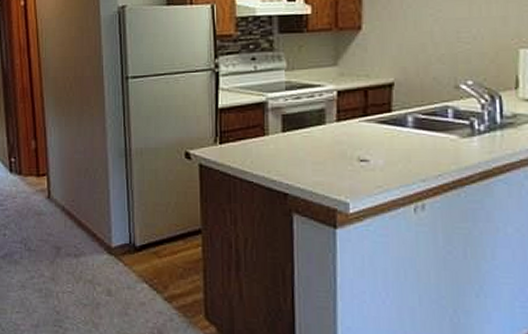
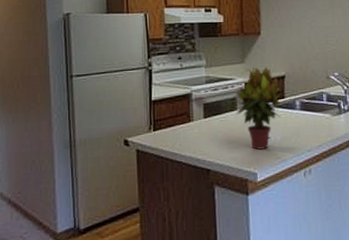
potted plant: none [324,70,386,175] -> present [236,66,281,150]

